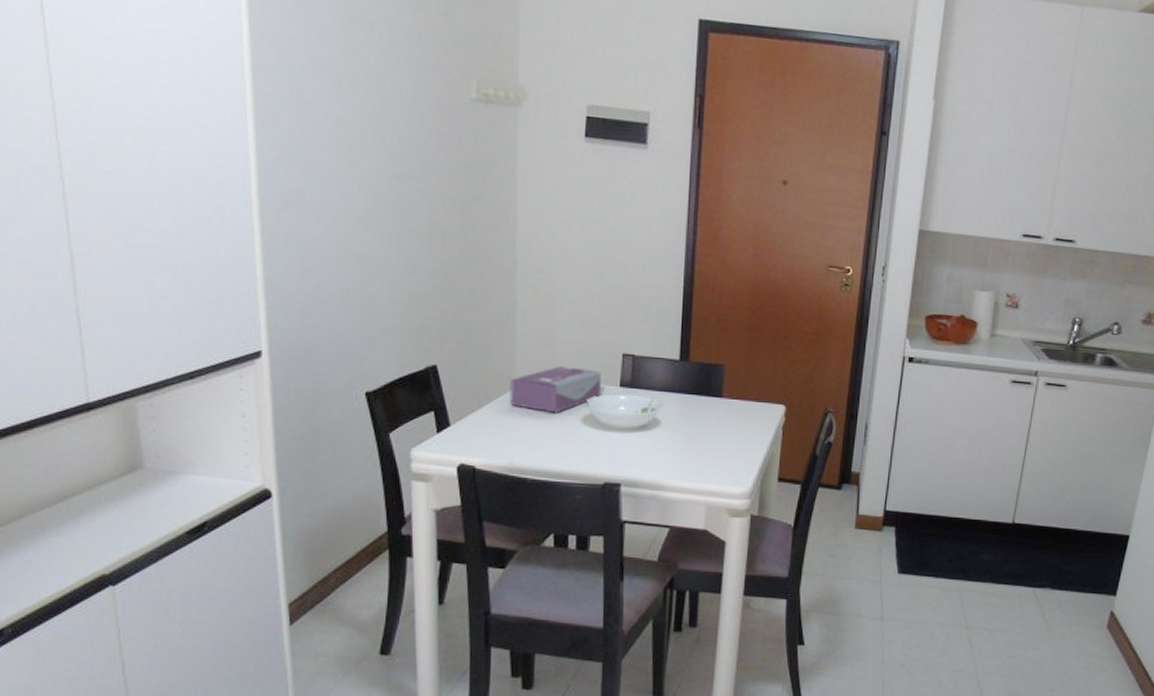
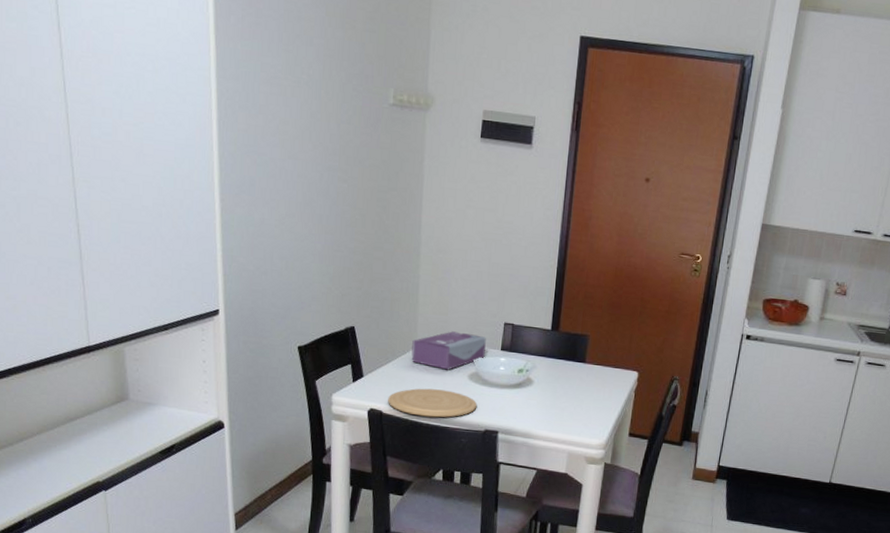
plate: none [482,436,594,471] -> present [388,388,478,418]

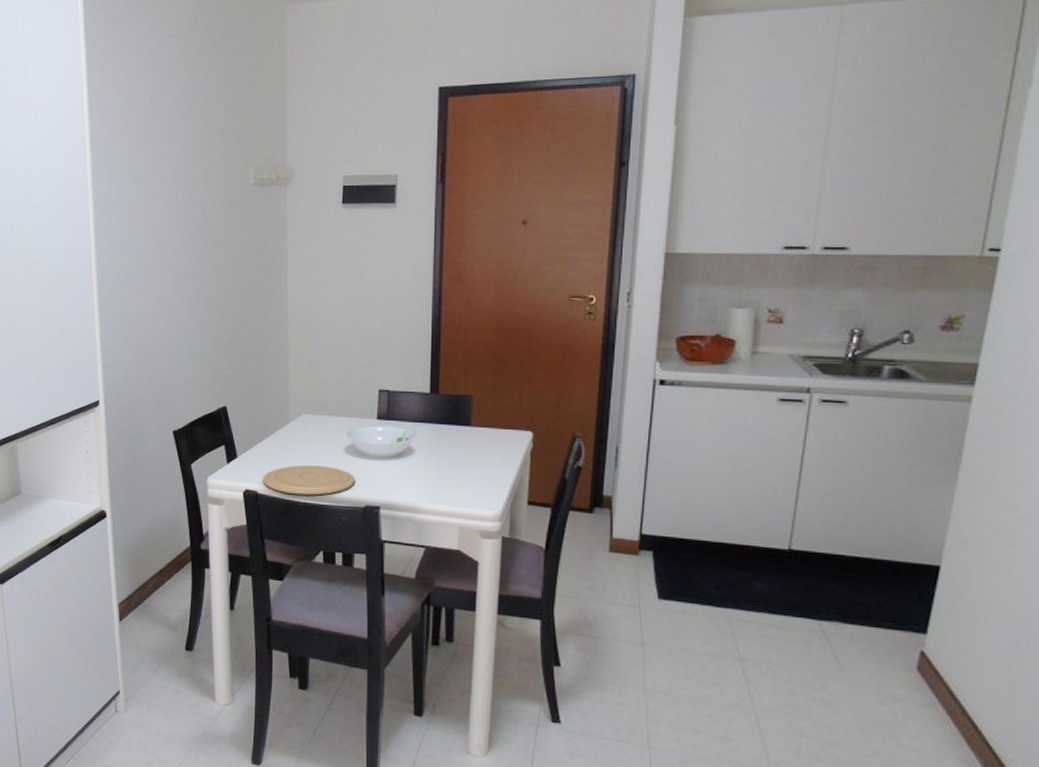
tissue box: present [411,331,486,370] -> none [284,403,361,444]

